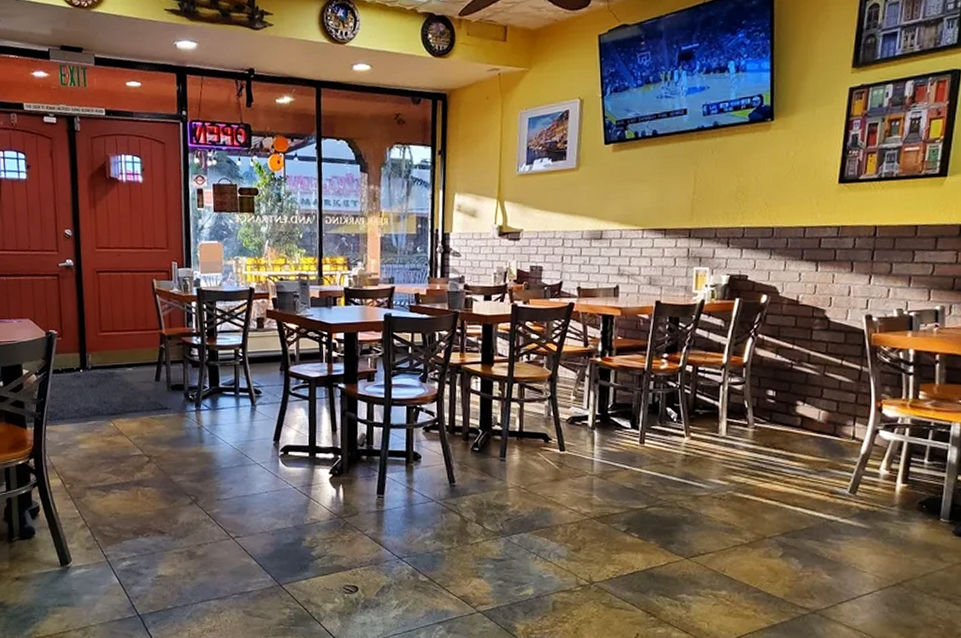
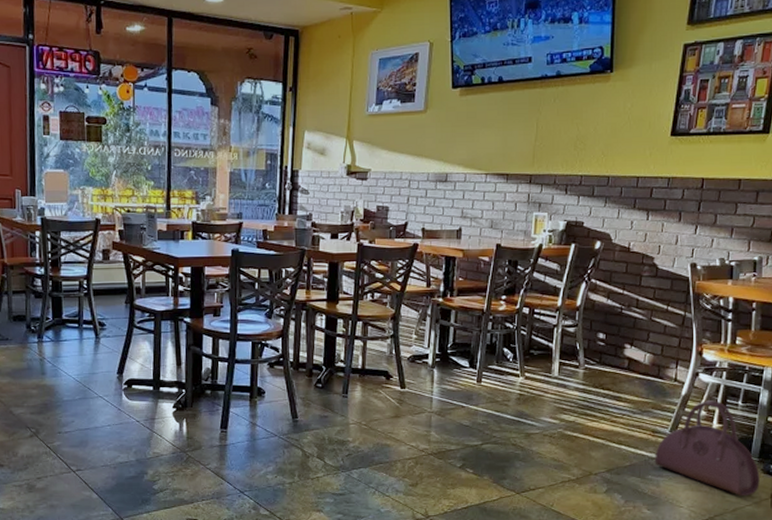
handbag: none [834,459,951,561] -> present [655,400,760,497]

